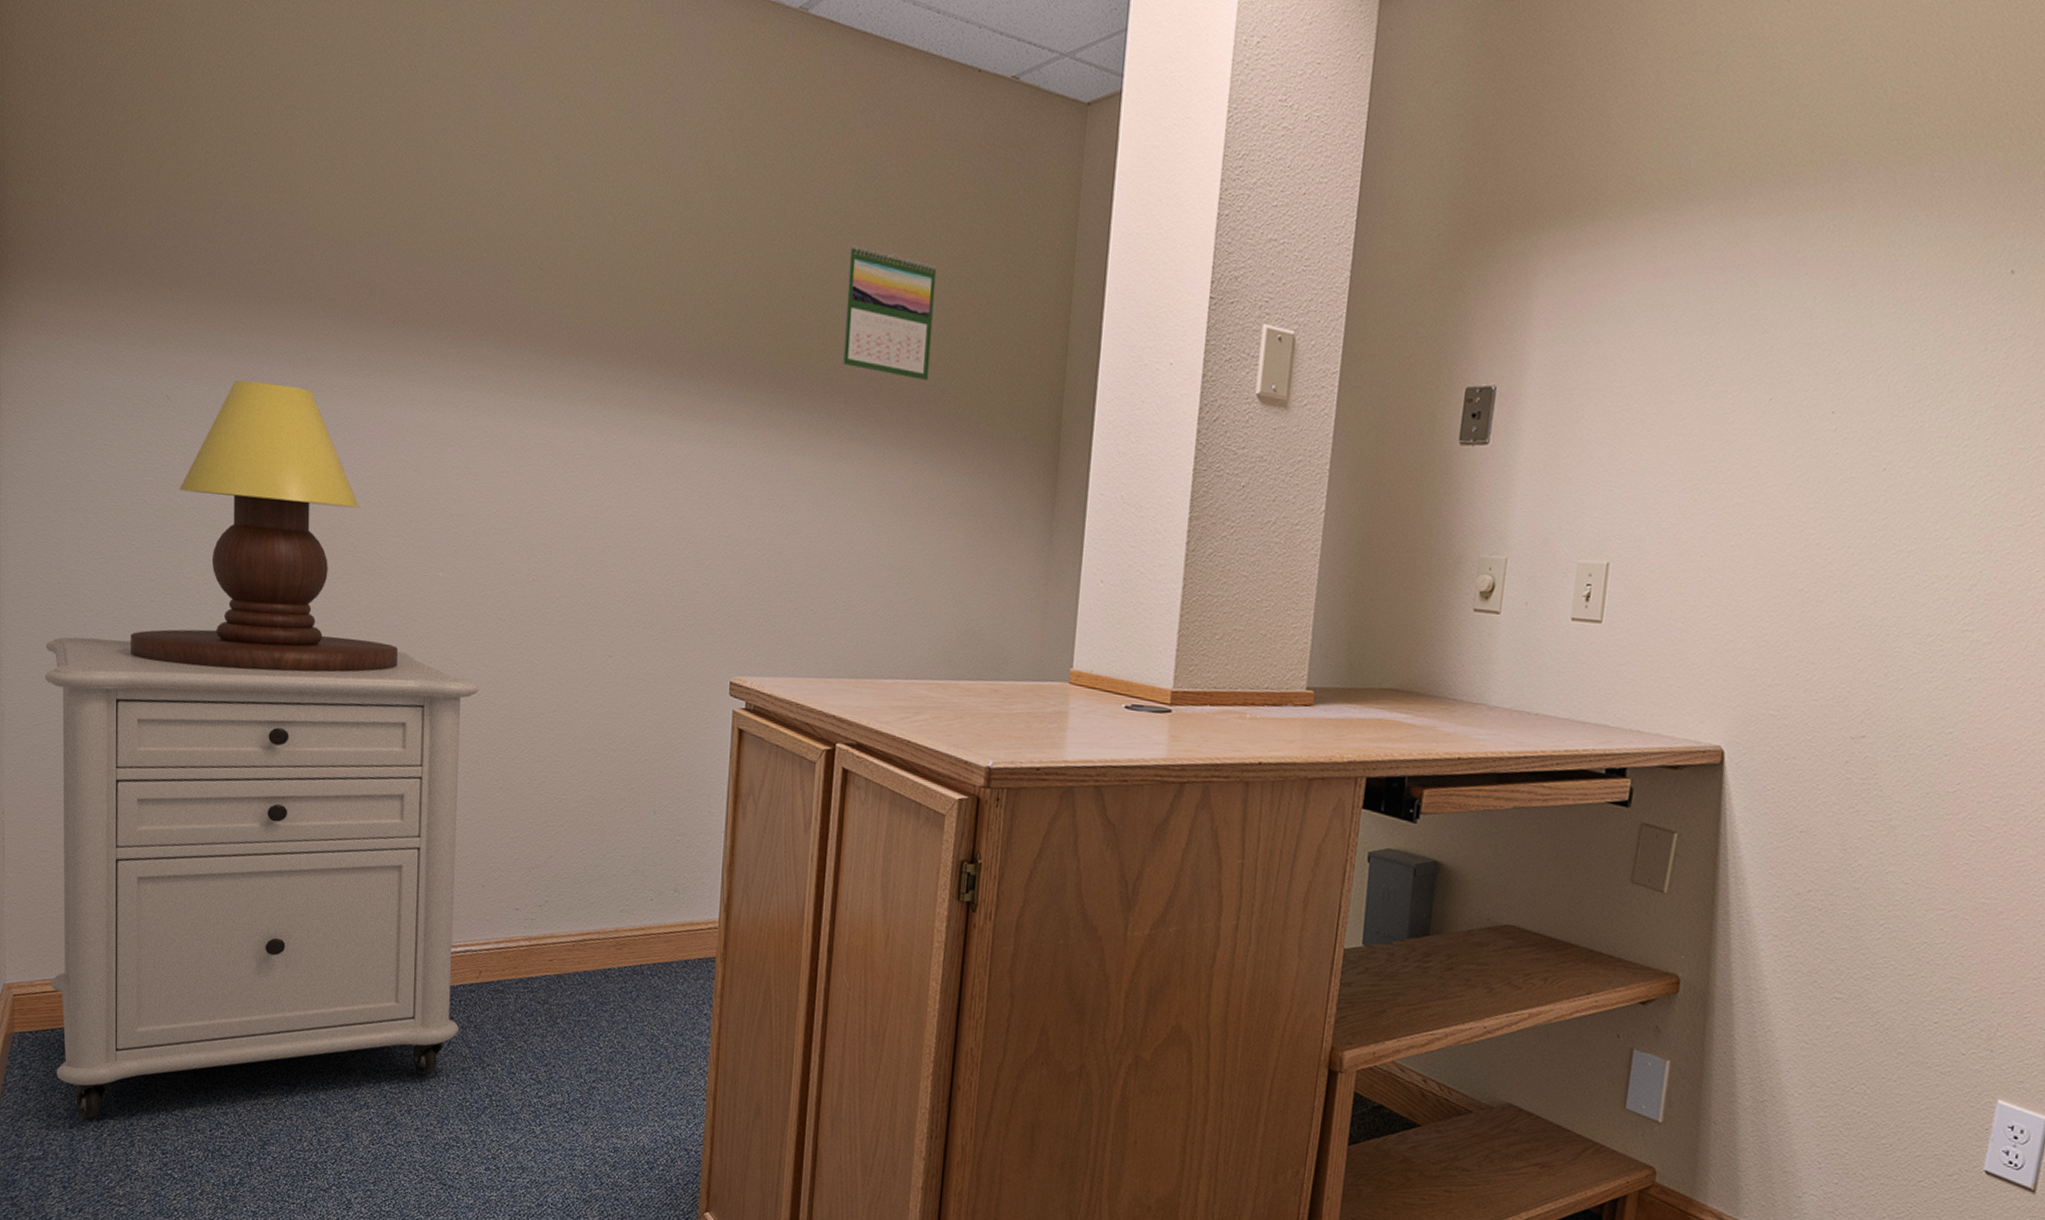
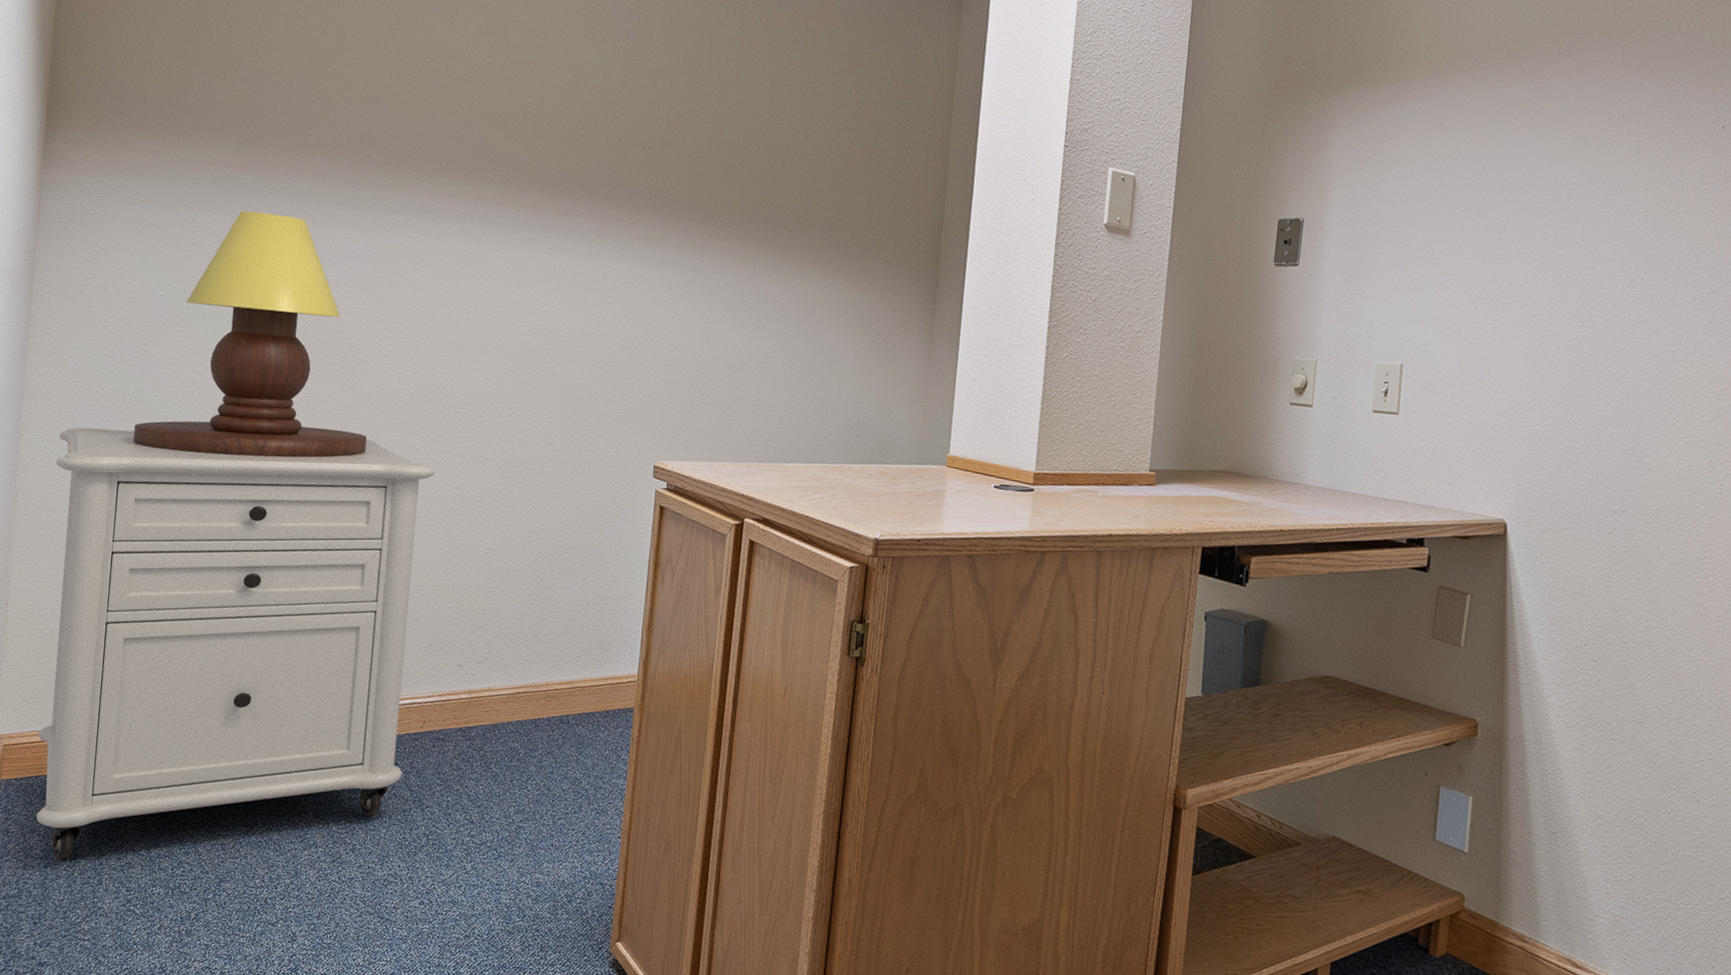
calendar: present [841,244,937,380] -> none [756,102,837,212]

